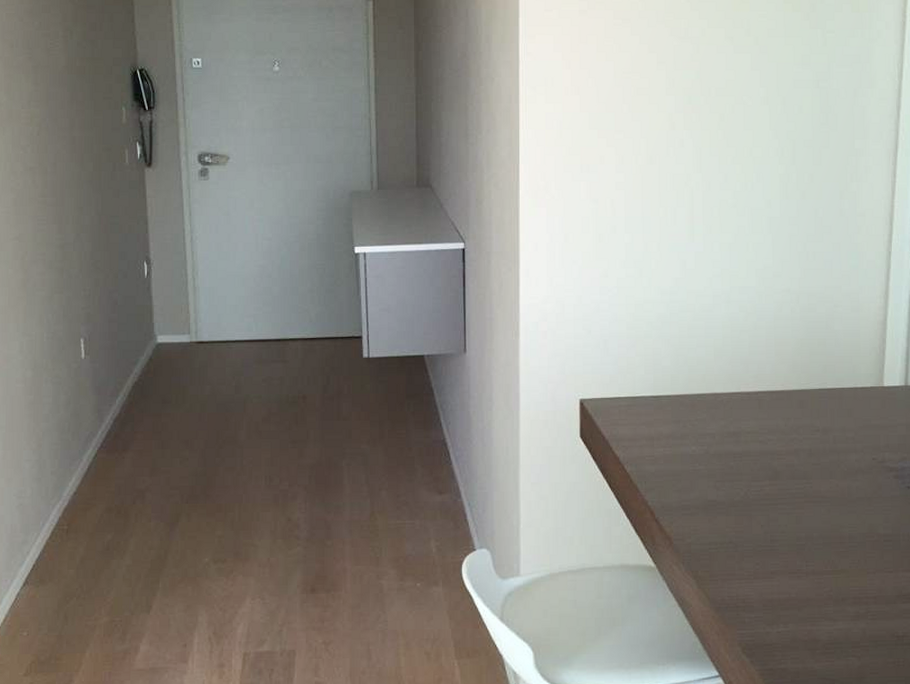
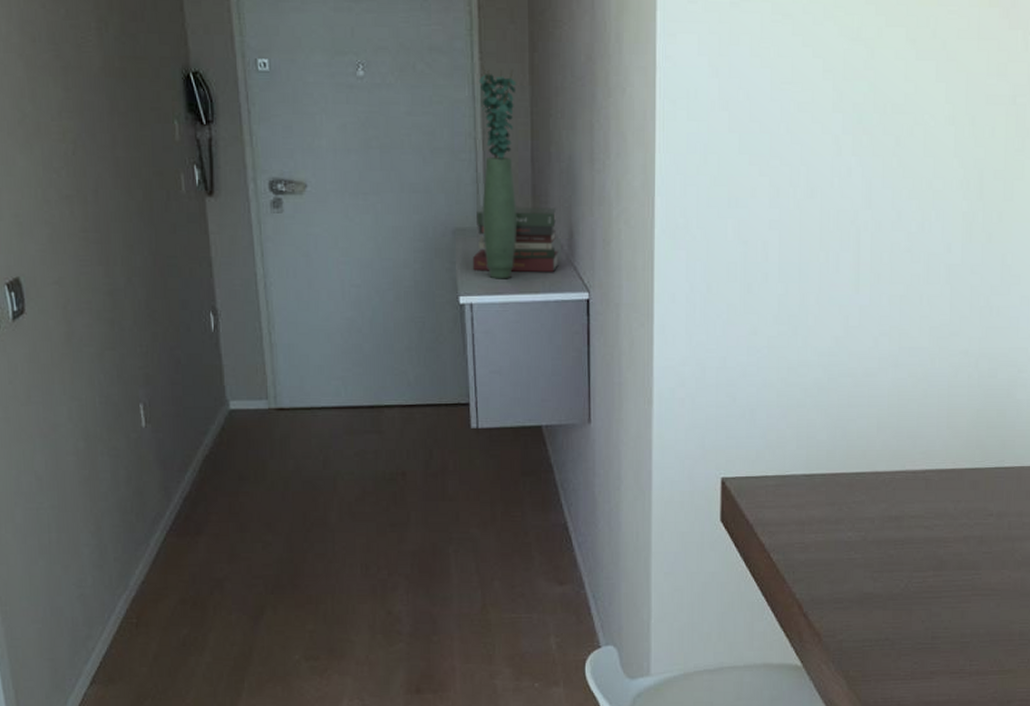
books: none [367,173,439,226] -> present [473,206,558,272]
vase: none [373,62,404,233] -> present [479,66,518,279]

